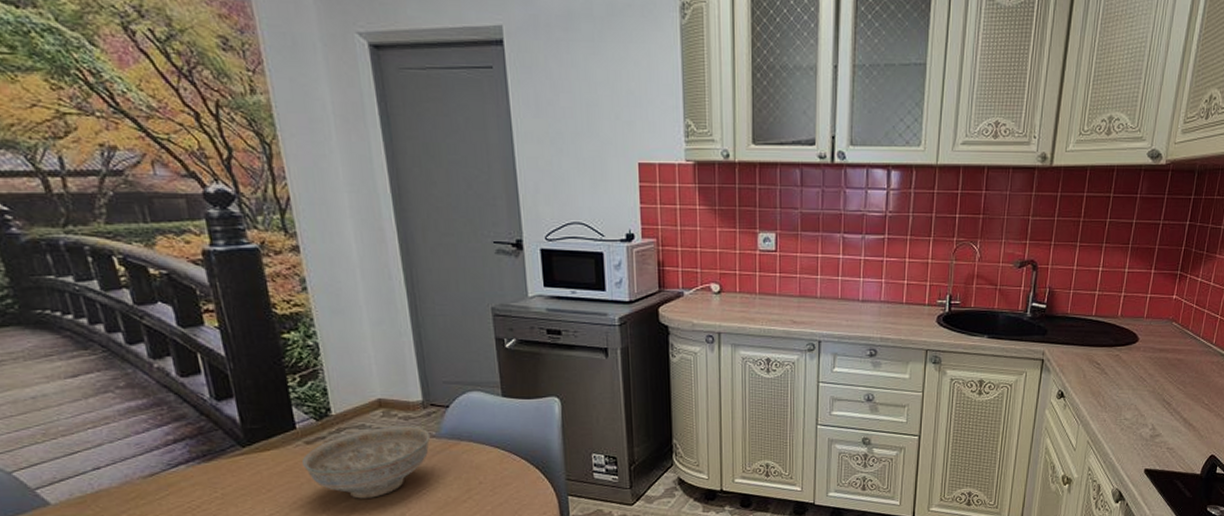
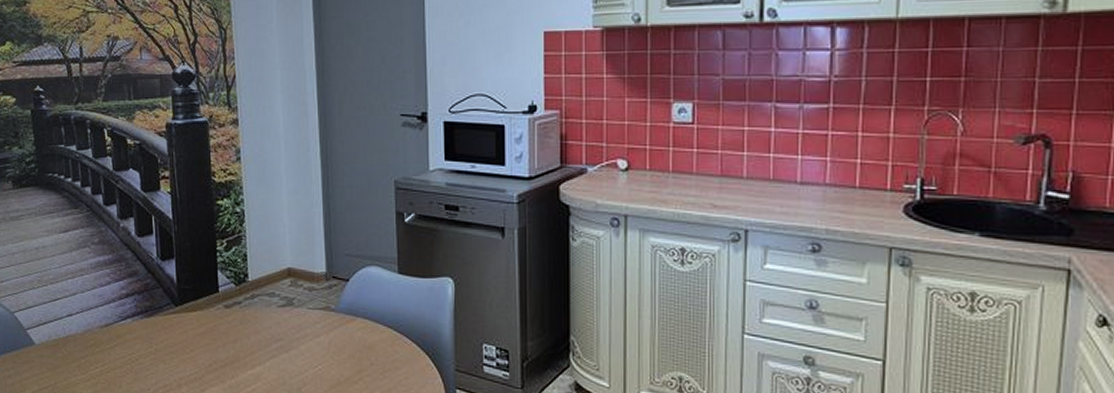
decorative bowl: present [301,425,431,499] -> none [220,296,330,369]

